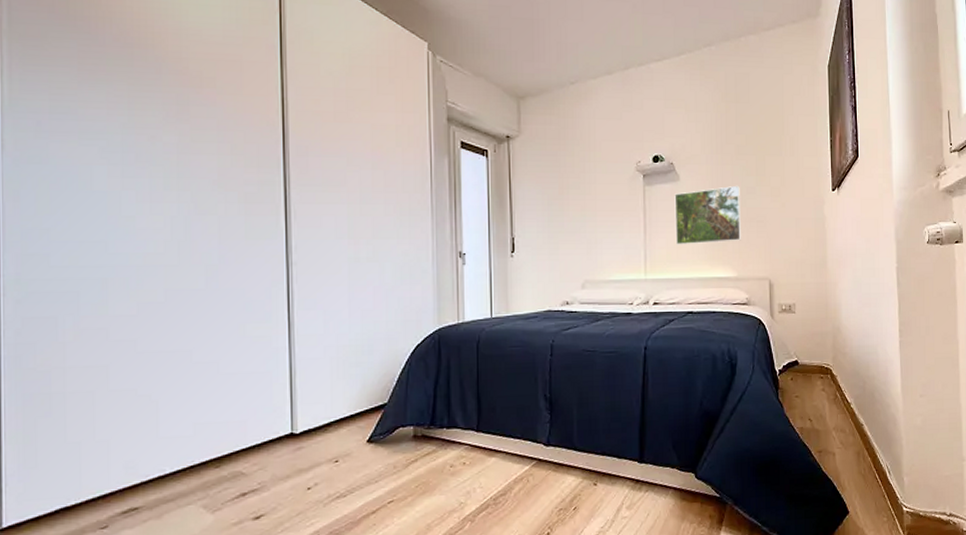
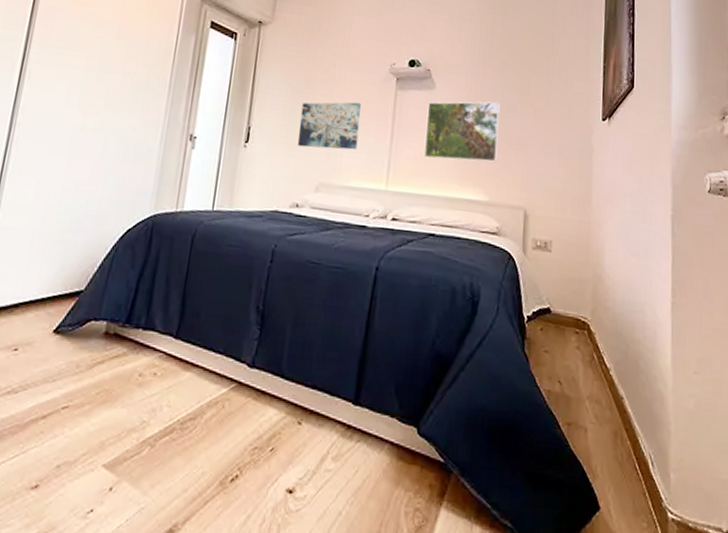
wall art: none [559,202,615,250] -> present [298,102,362,150]

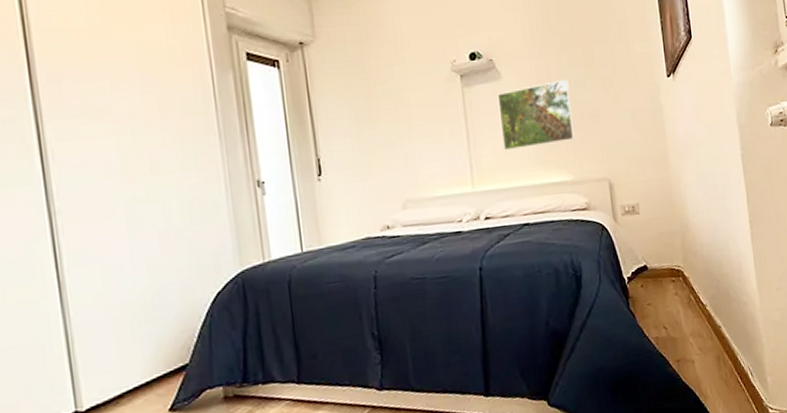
wall art: present [298,102,362,150] -> none [368,109,436,168]

